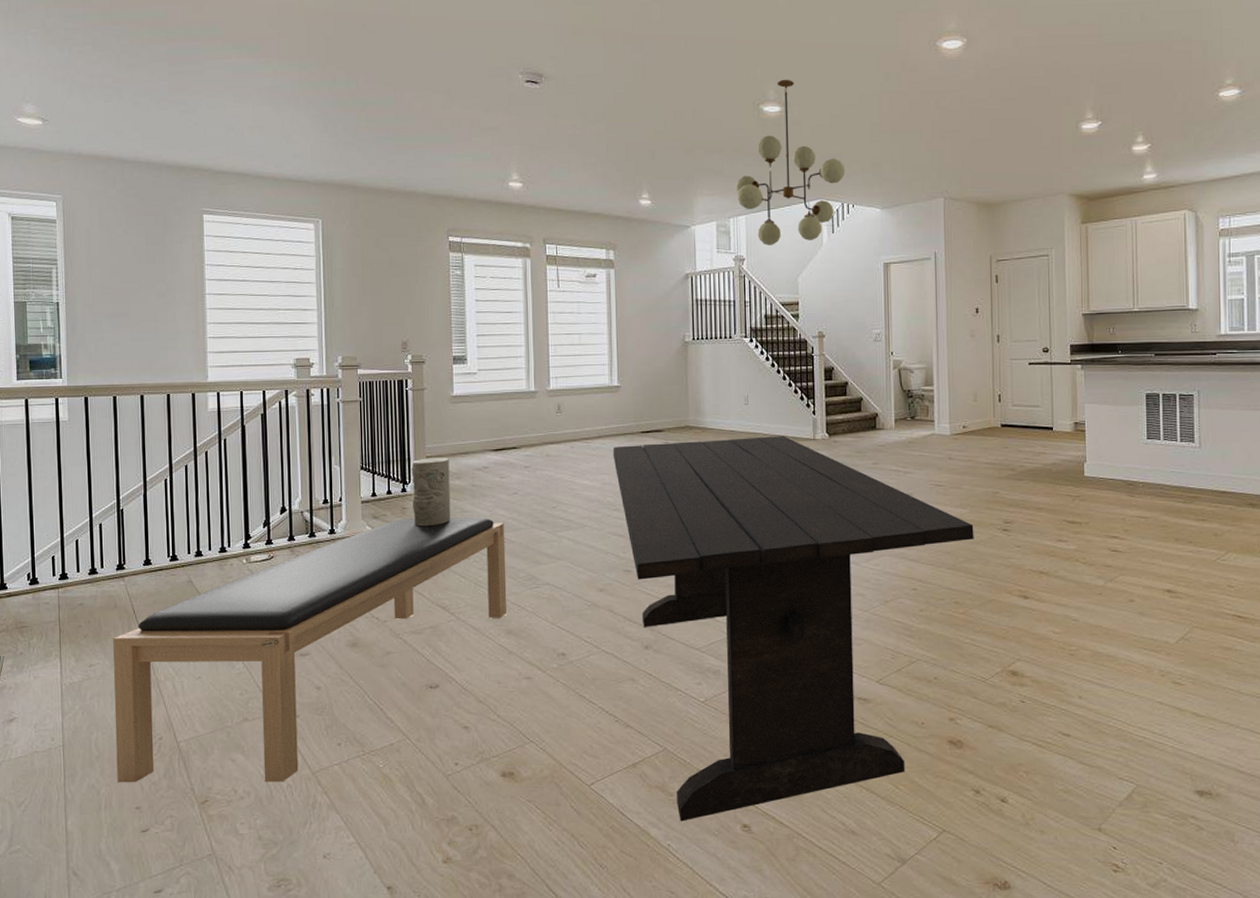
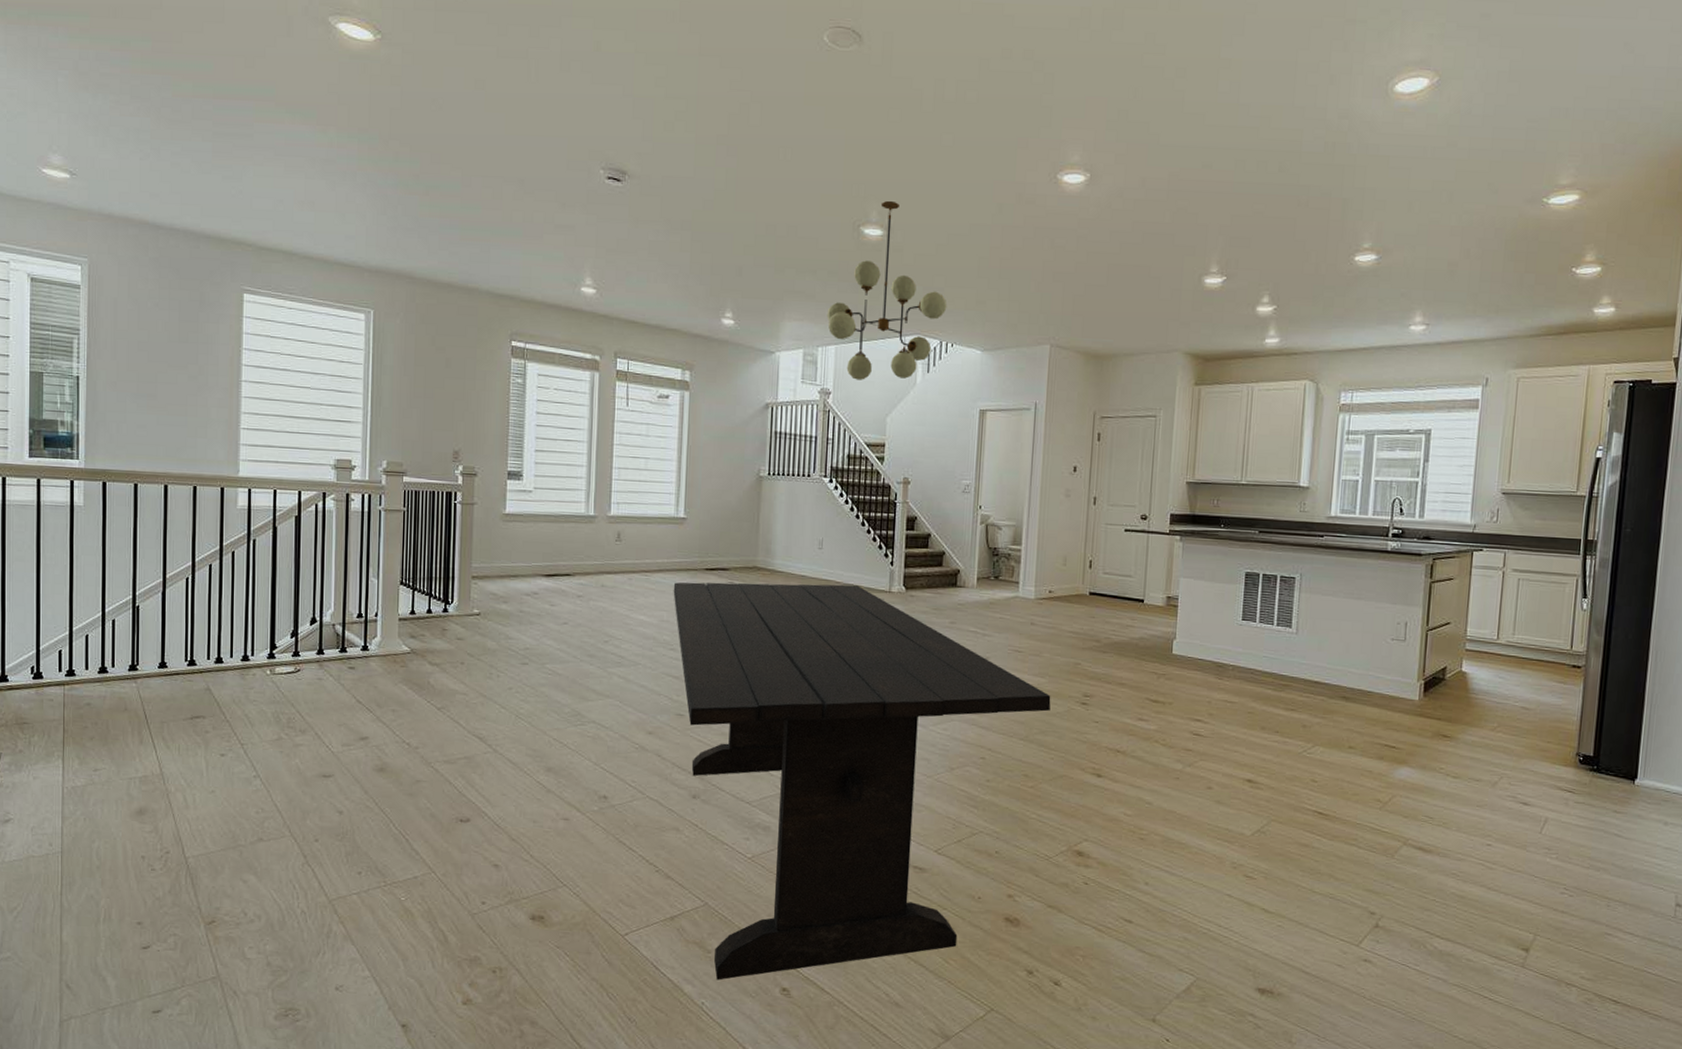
bench: present [113,517,507,783] -> none [118,640,552,908]
decorative vase: present [411,457,451,527] -> none [454,578,497,651]

